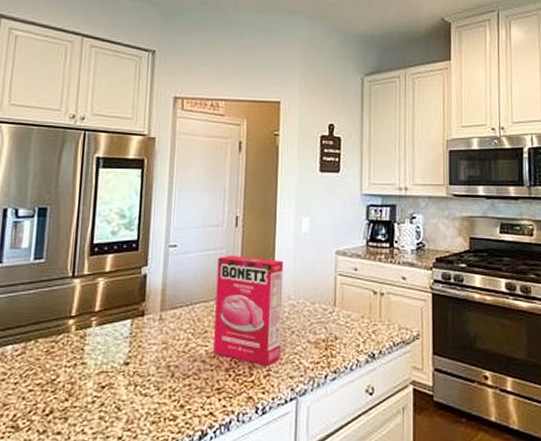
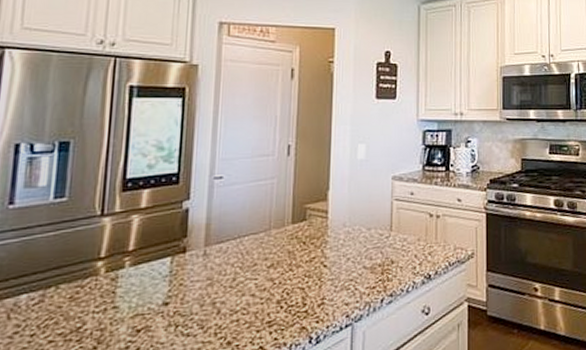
cereal box: present [212,254,284,366] -> none [262,184,339,295]

